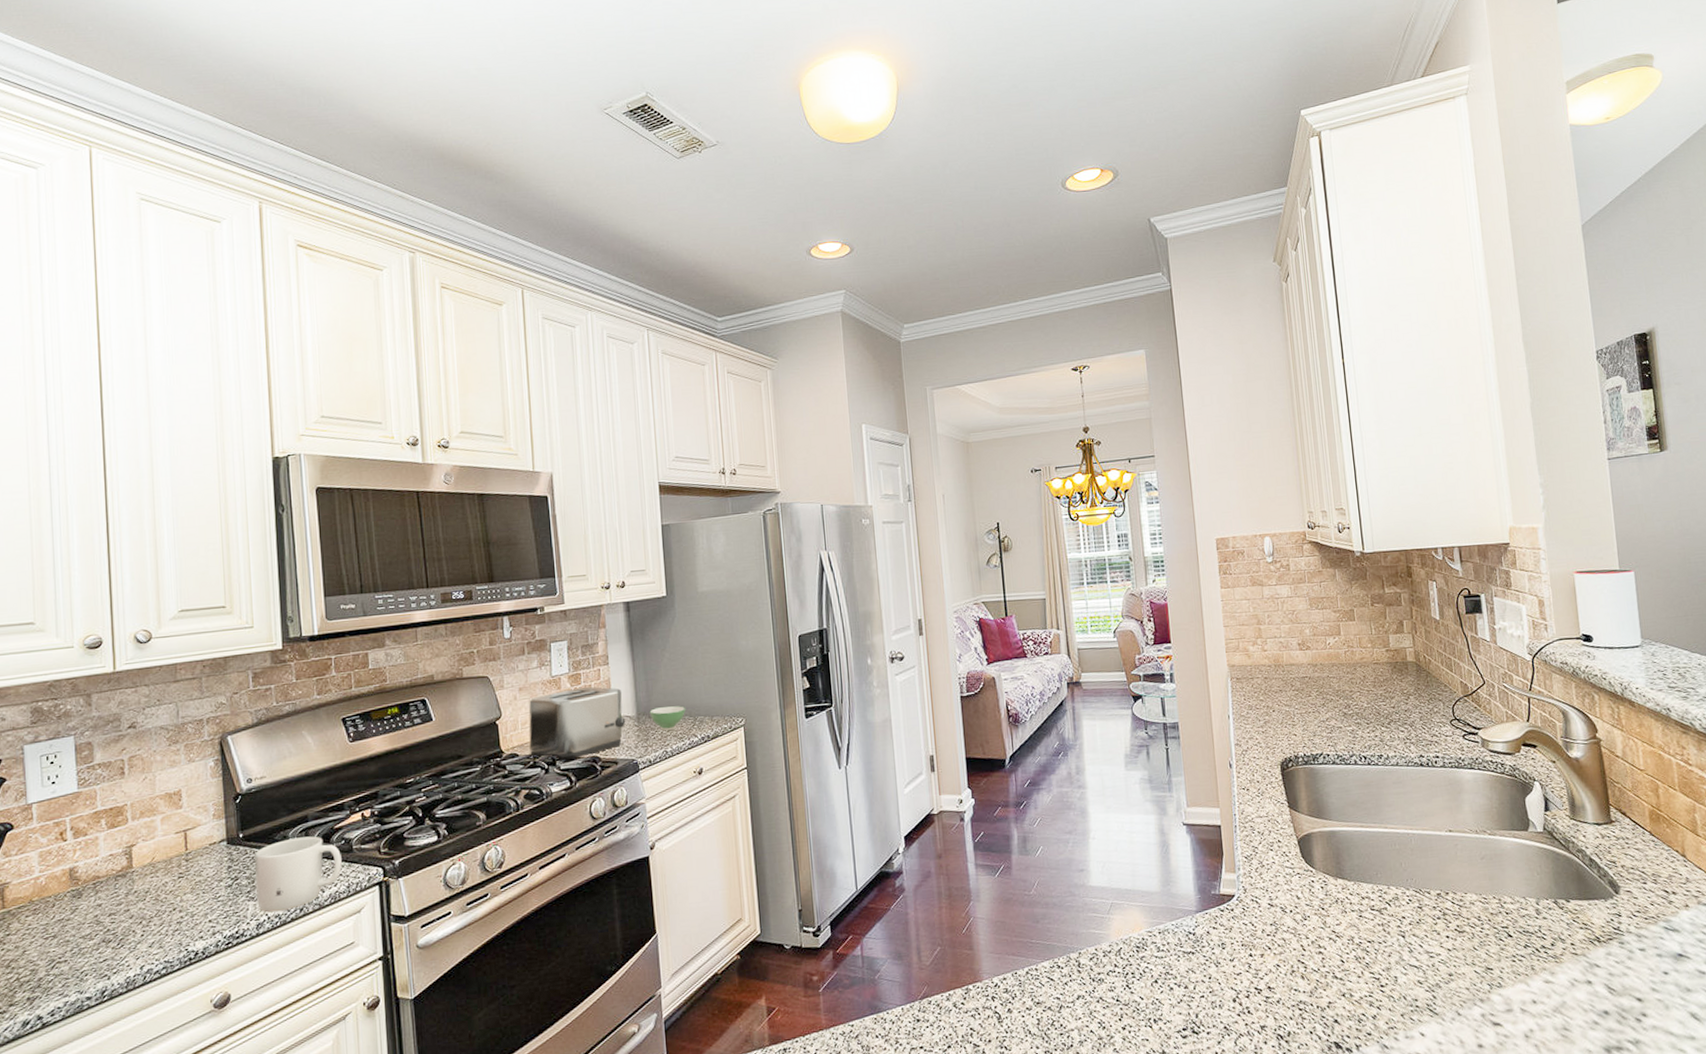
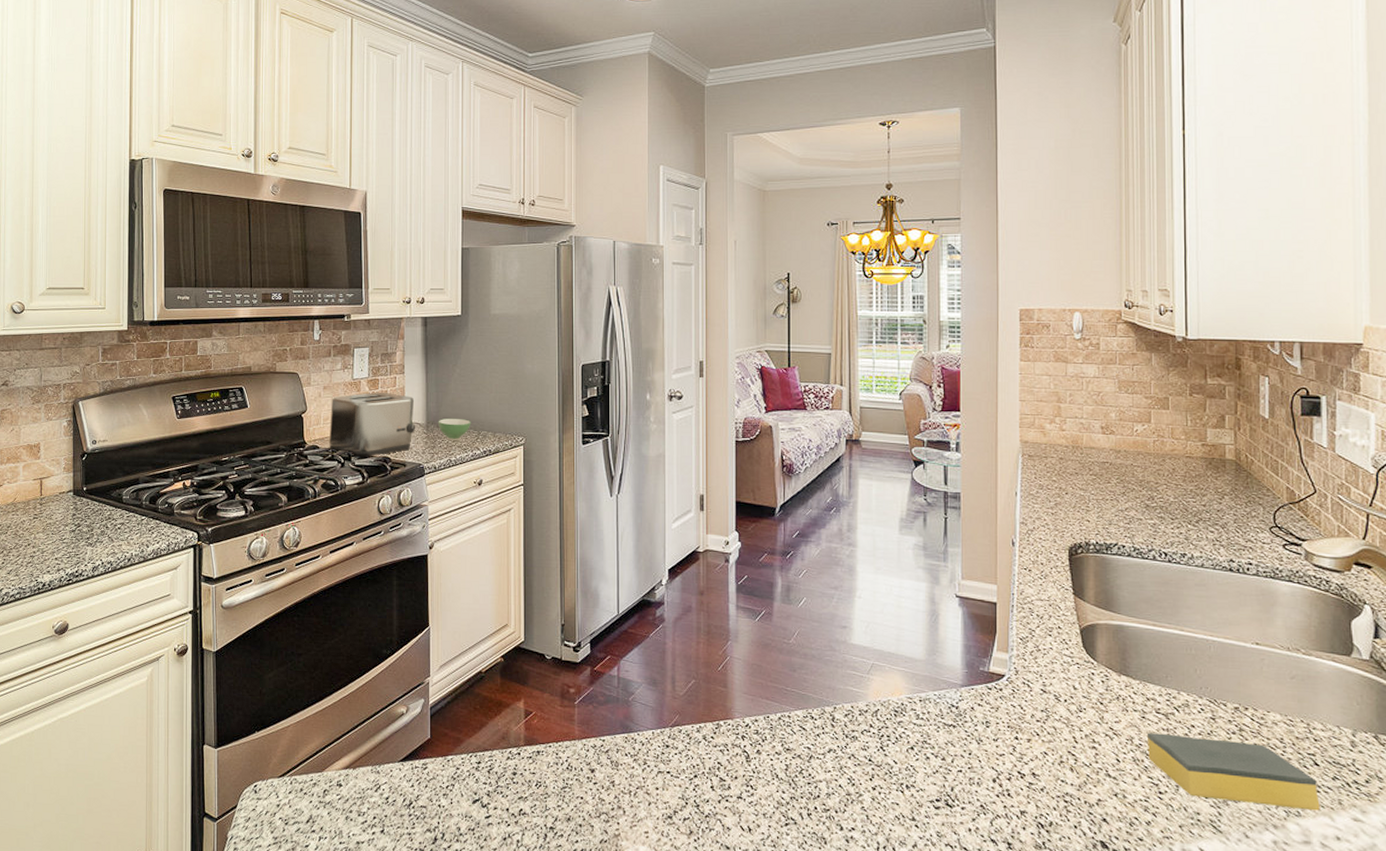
mug: present [255,836,342,913] -> none [93,497,164,559]
sponge: none [1365,925,1517,985] -> present [1146,733,1320,811]

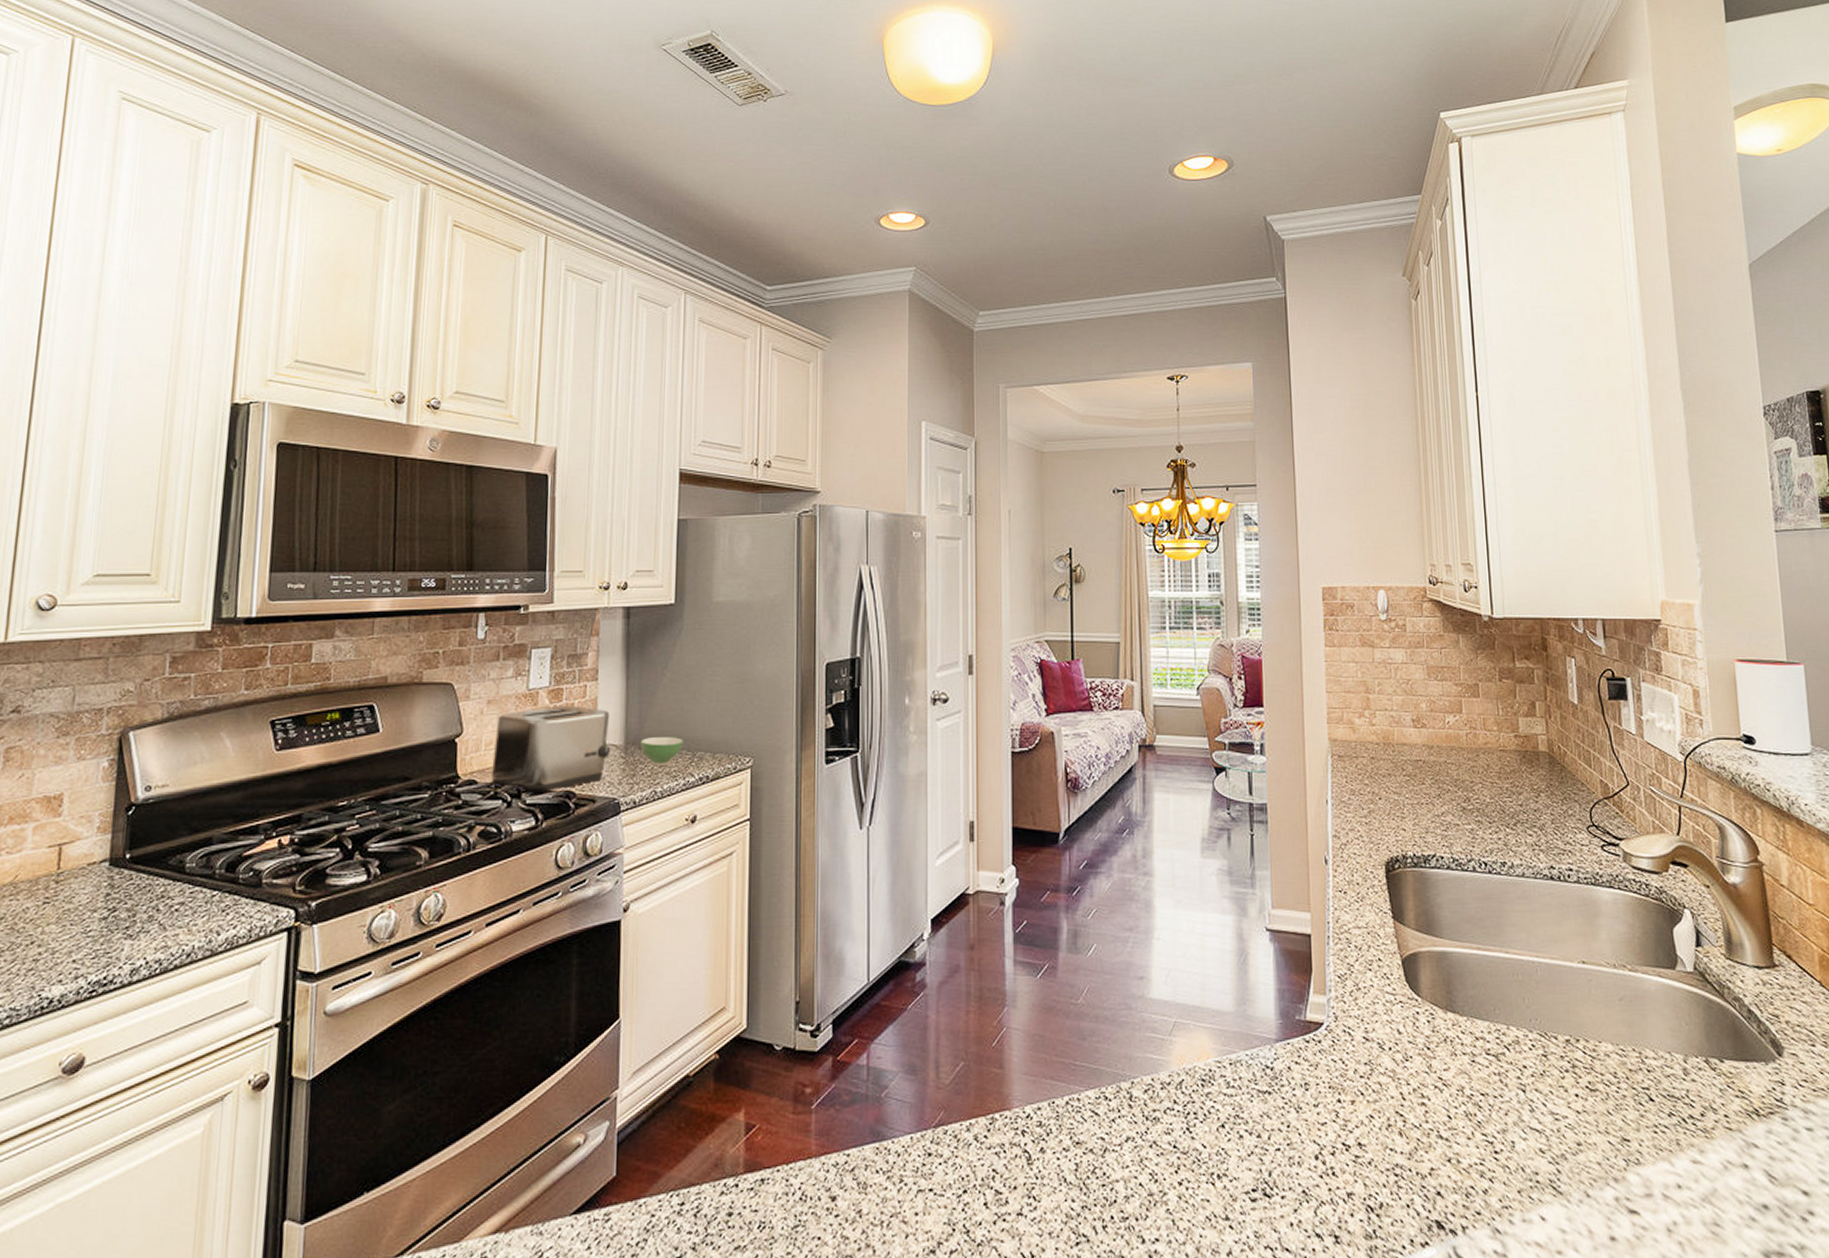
sponge: present [1146,733,1320,811] -> none [1477,1078,1659,1156]

